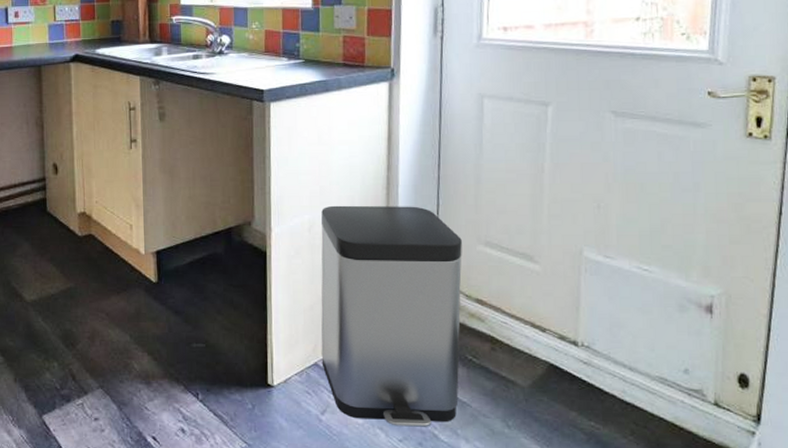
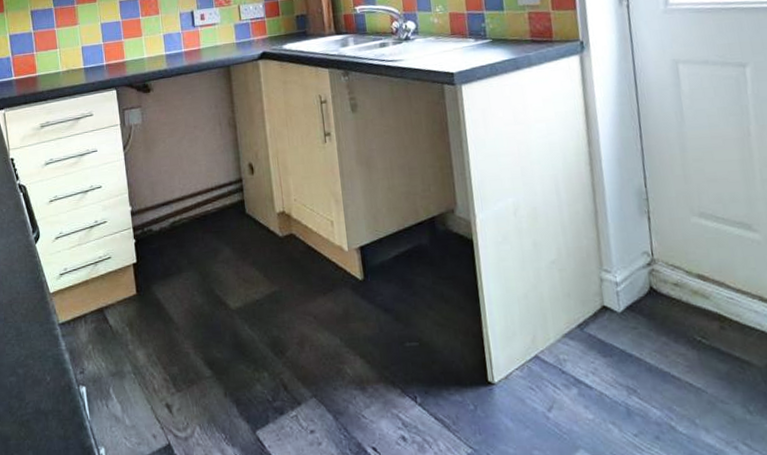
pedal bin: present [321,205,462,427] -> none [525,180,693,420]

